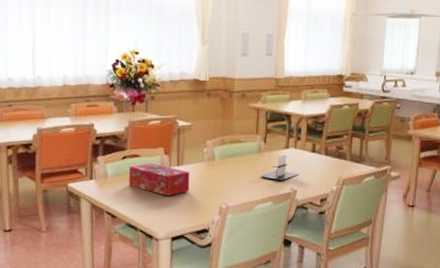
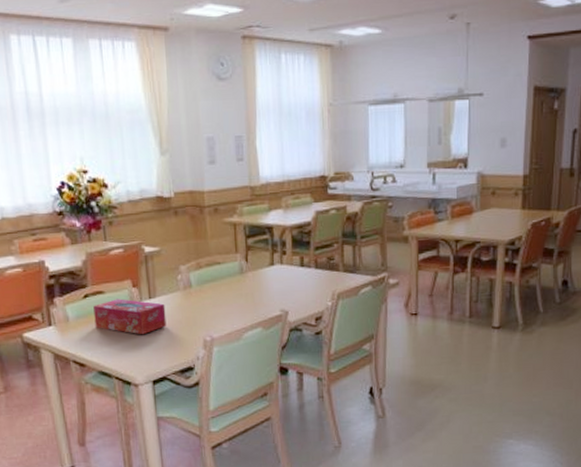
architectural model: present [259,153,299,181] -> none [244,271,288,302]

